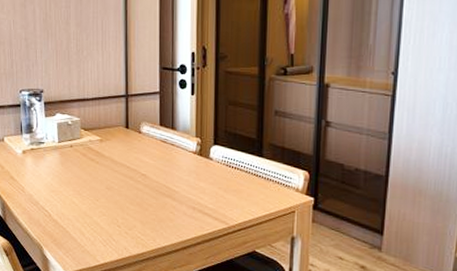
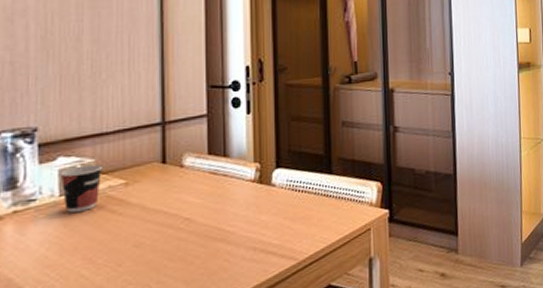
cup: none [58,122,85,156] -> present [60,164,102,212]

